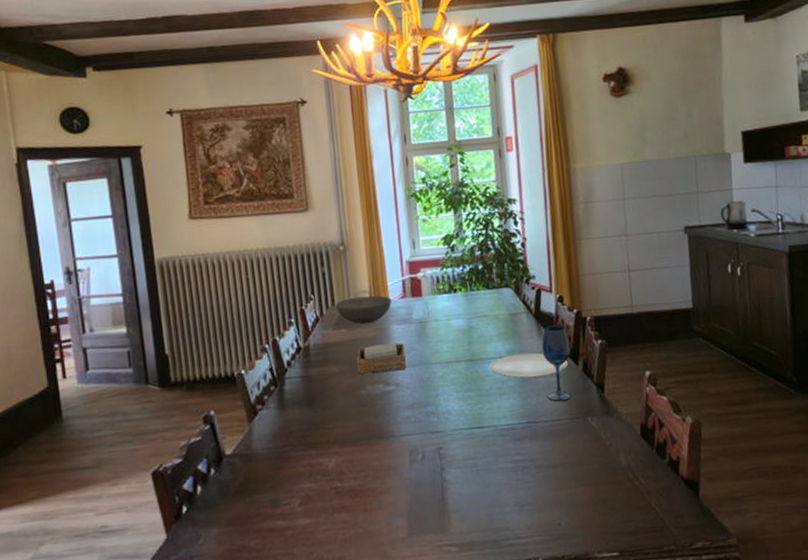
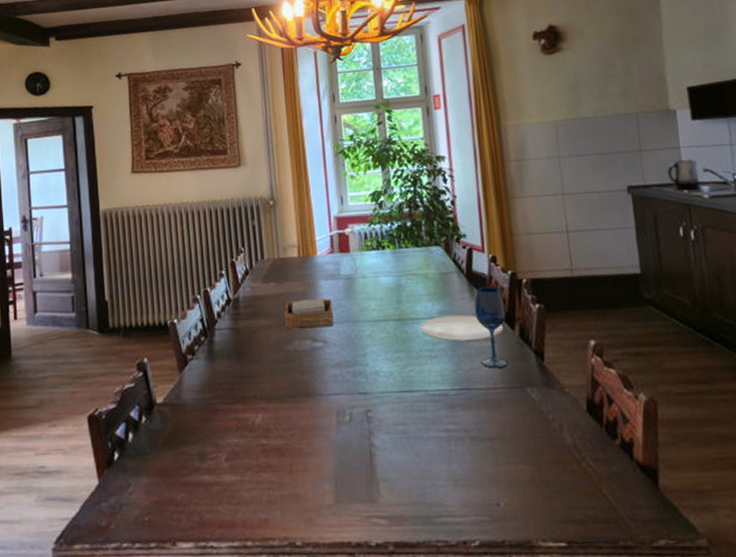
bowl: present [335,295,392,324] -> none [264,250,320,278]

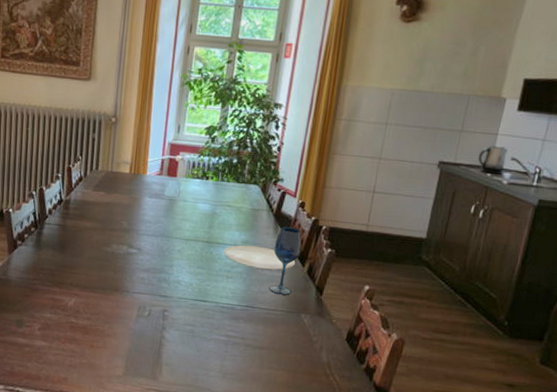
napkin holder: present [284,299,334,329] -> none [106,210,152,238]

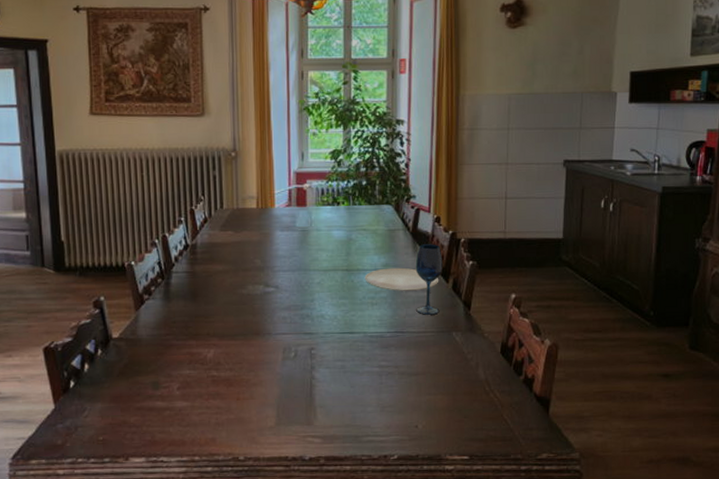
kettle: present [477,145,508,174] -> none [599,138,626,167]

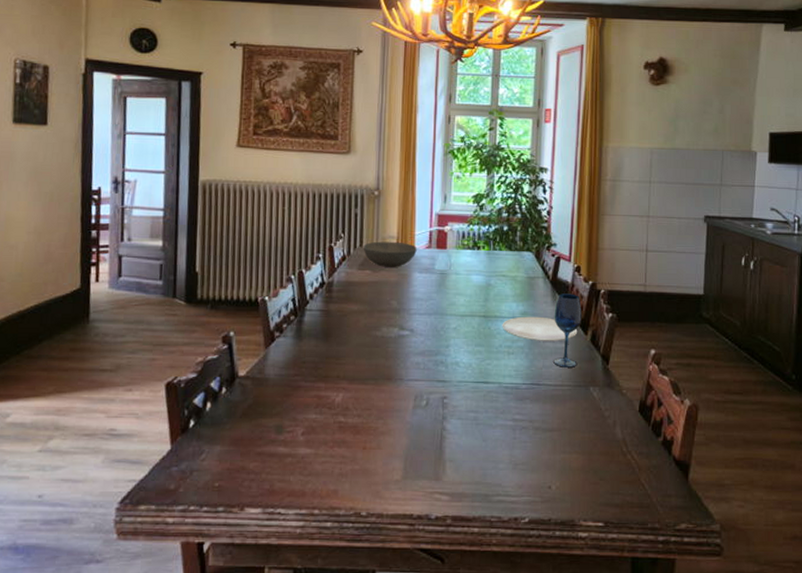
bowl: none [224,201,277,227] -> present [363,241,417,267]

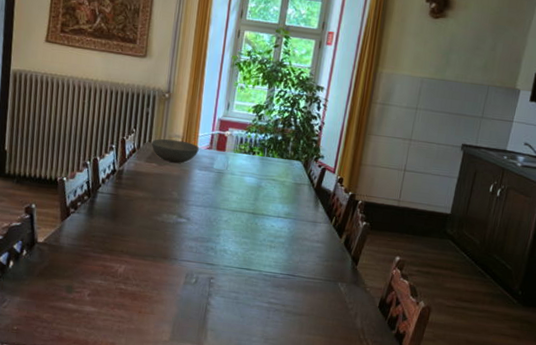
plate: present [502,316,578,341] -> none [267,216,334,241]
wineglass: present [553,293,582,368] -> none [309,200,340,265]

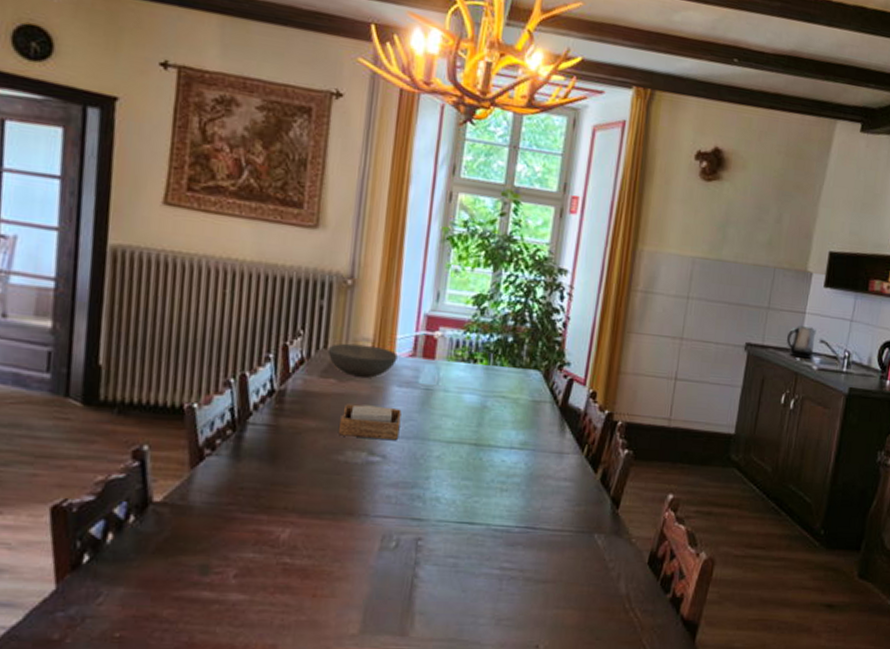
napkin holder: none [157,181,201,208] -> present [338,404,402,441]
kettle: none [496,131,522,158] -> present [786,324,816,359]

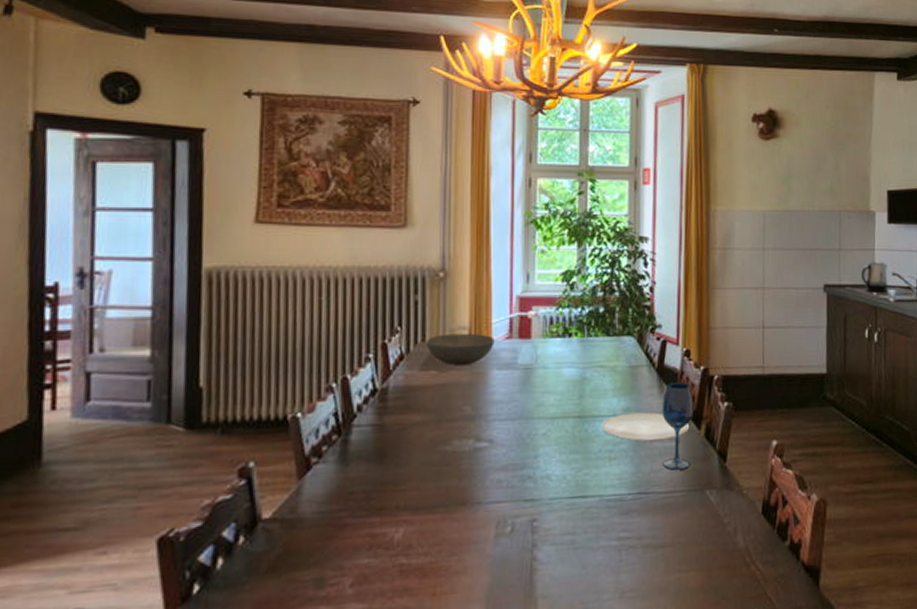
napkin holder: present [338,404,402,441] -> none [443,391,504,426]
plate: none [496,447,586,479] -> present [601,412,690,442]
wineglass: none [554,423,594,510] -> present [661,382,694,470]

